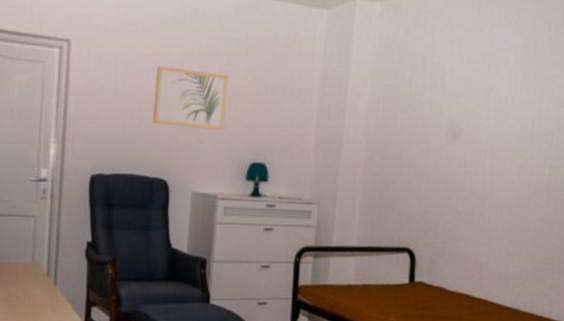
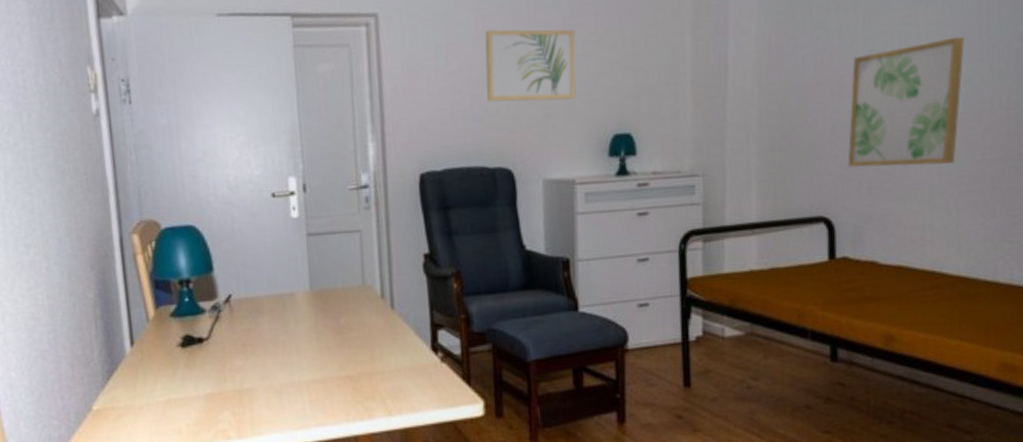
wall art: none [429,121,521,218] -> present [847,36,964,168]

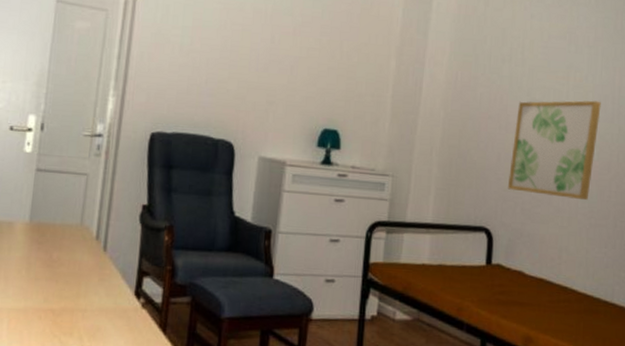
wall art: present [484,29,576,102] -> none [220,21,303,94]

